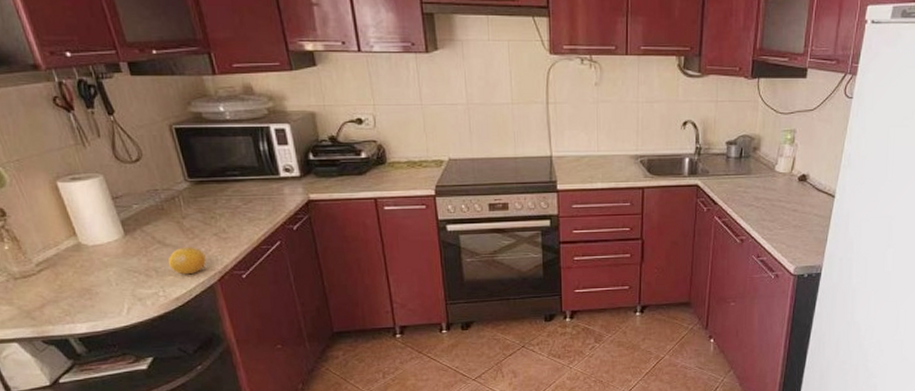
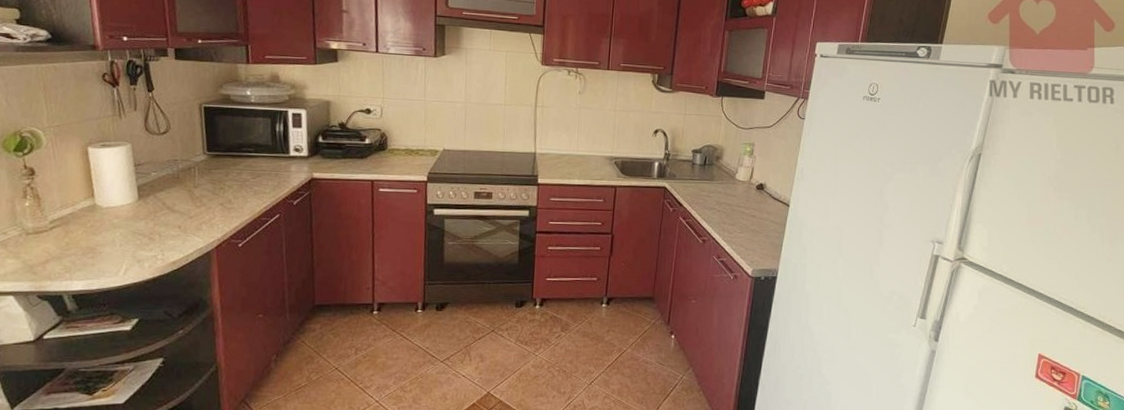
fruit: present [168,246,206,275] -> none [172,214,208,241]

